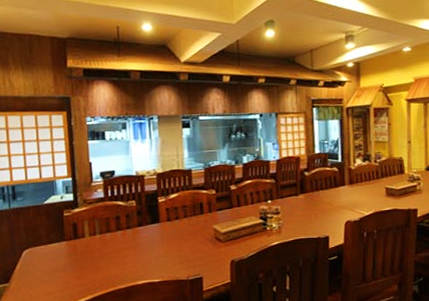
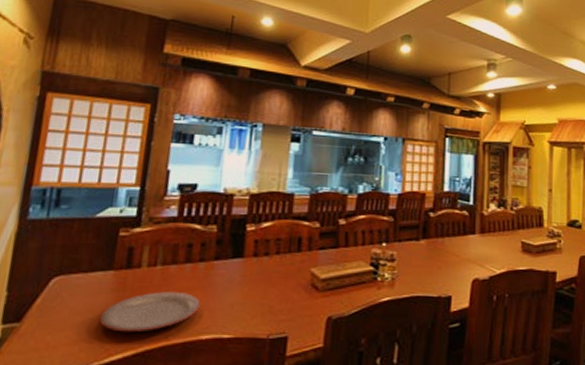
plate: none [63,252,133,284] -> present [99,291,200,333]

